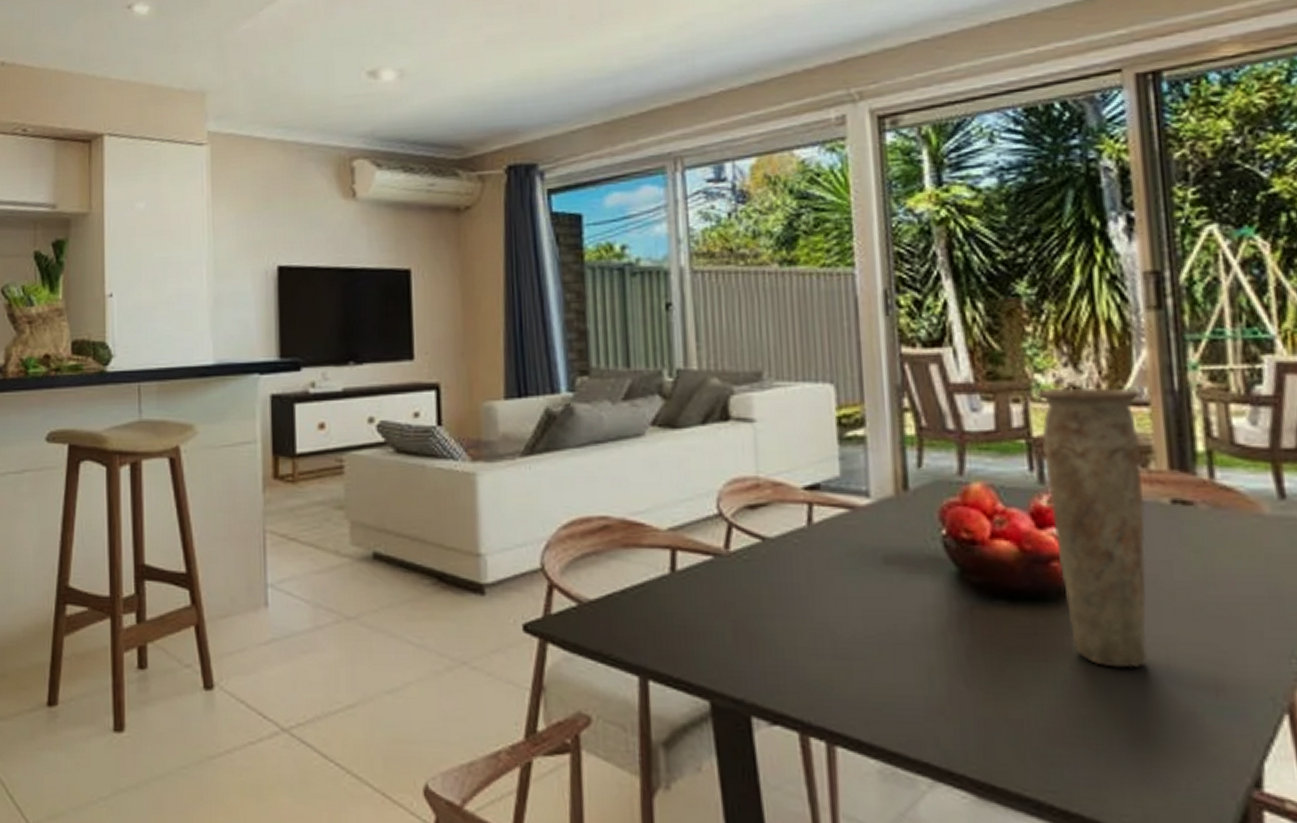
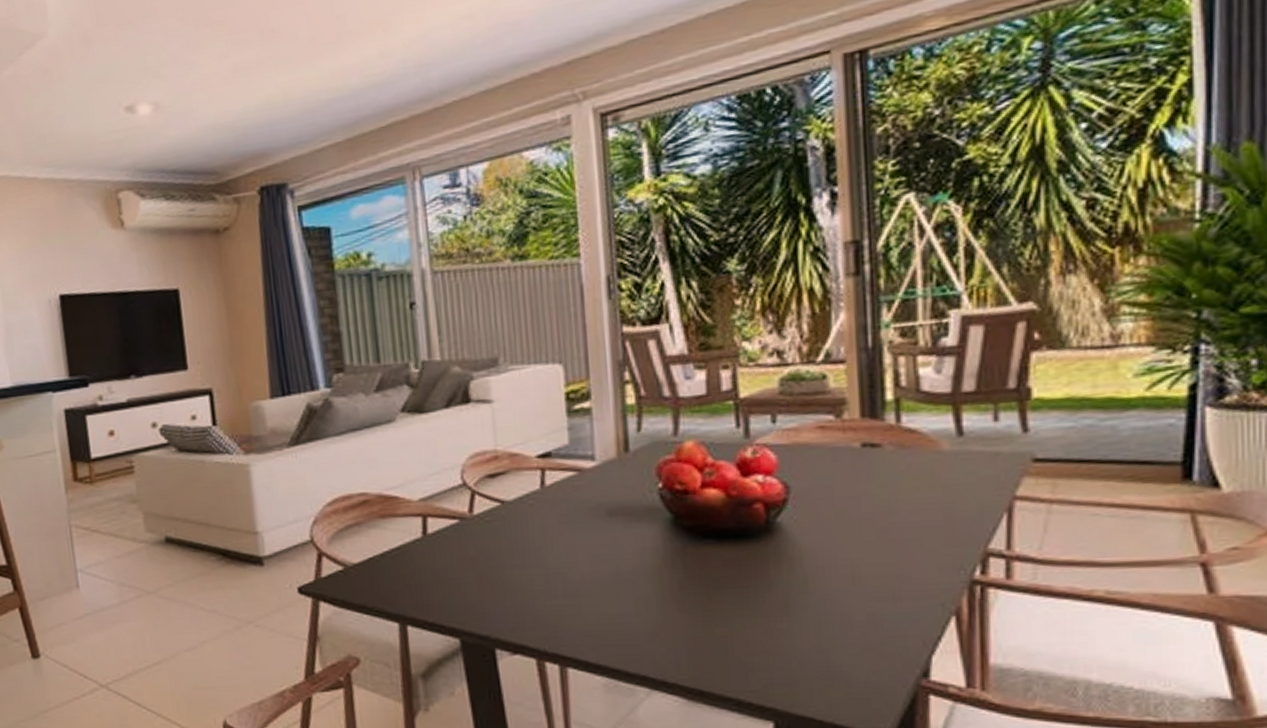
vase: present [1037,387,1147,669] -> none [744,348,838,589]

